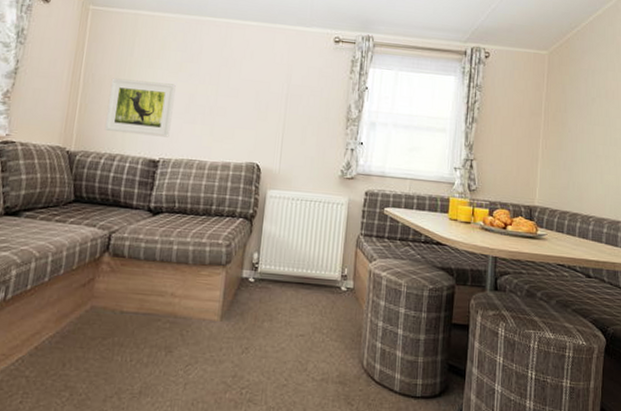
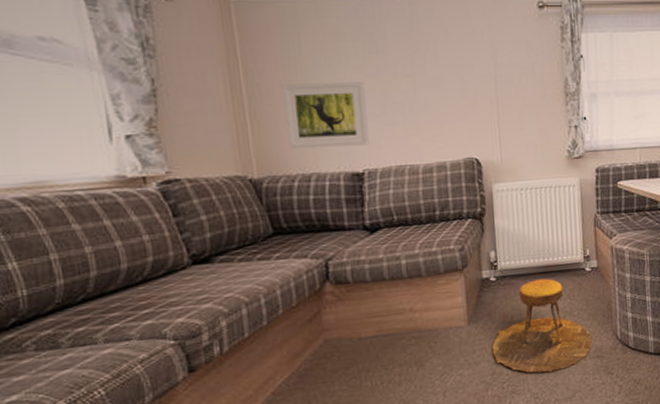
stool: none [238,288,338,388] -> present [492,278,592,373]

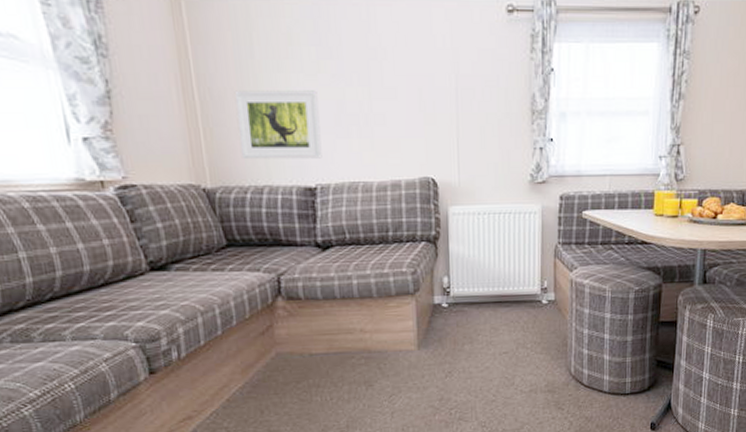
stool: present [492,278,592,373] -> none [441,308,544,403]

